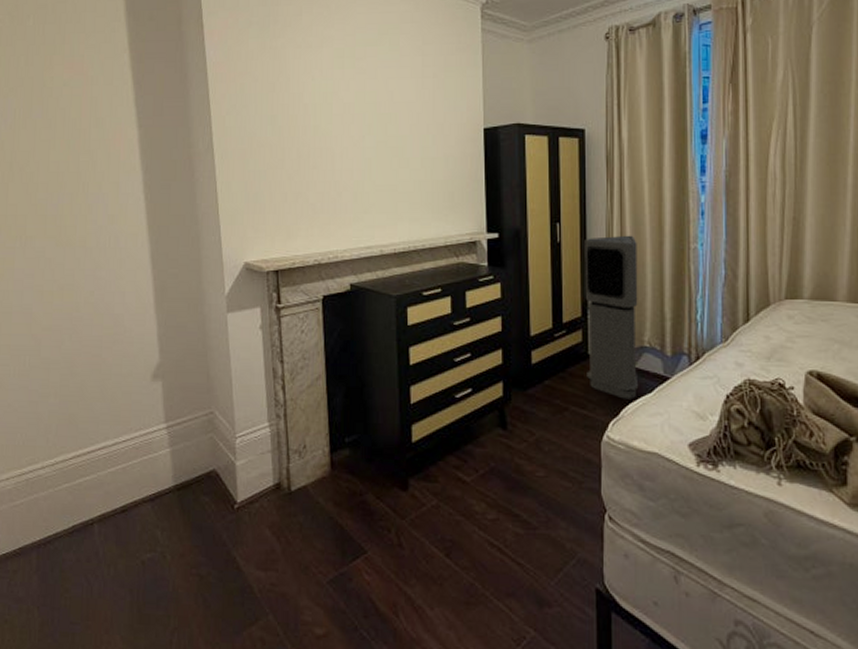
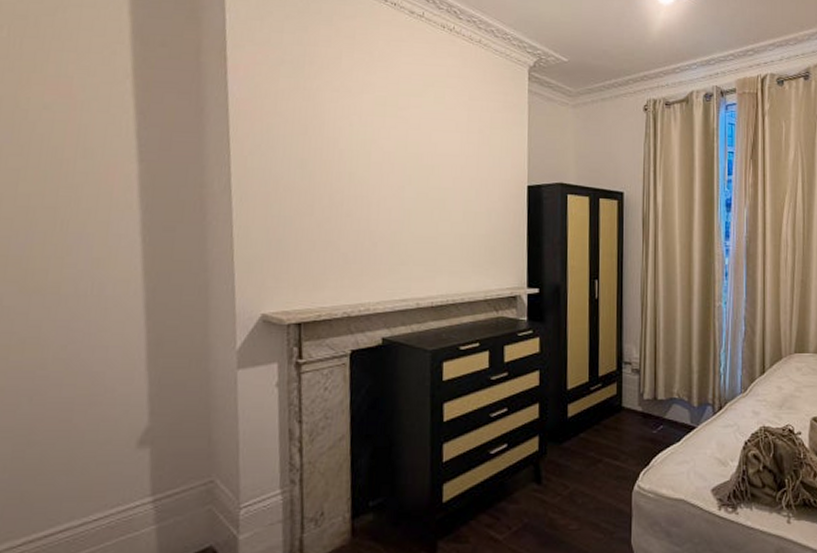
air purifier: present [585,235,639,399] -> none [620,293,669,449]

